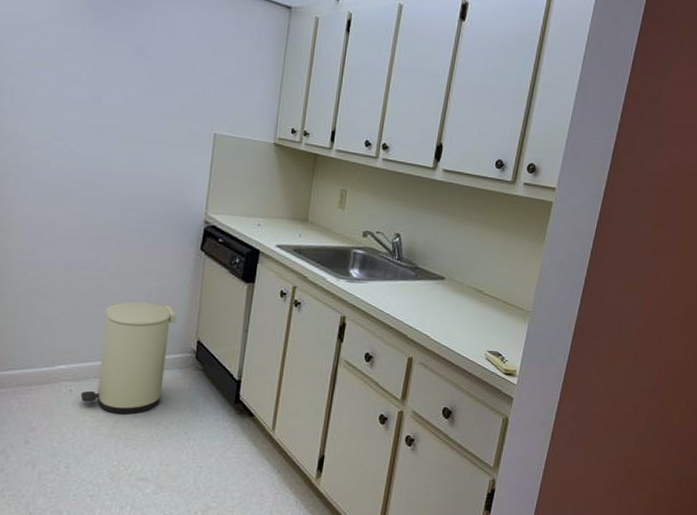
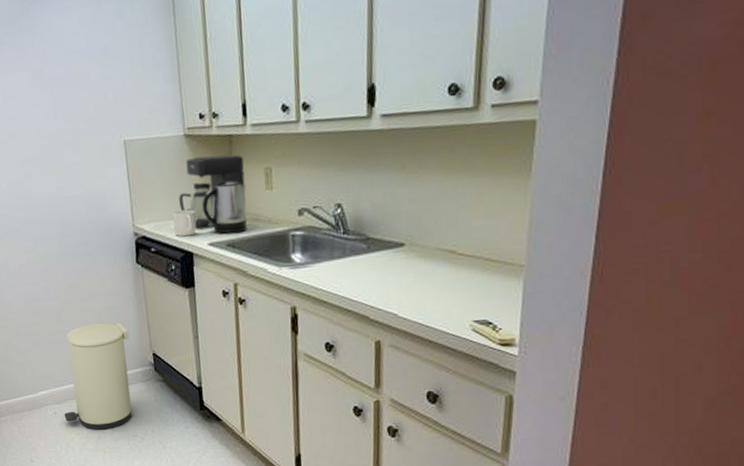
mug: none [246,209,270,235] -> present [172,209,197,237]
coffee maker: none [256,165,324,232] -> present [179,154,246,230]
kettle: none [277,192,321,241] -> present [202,180,248,234]

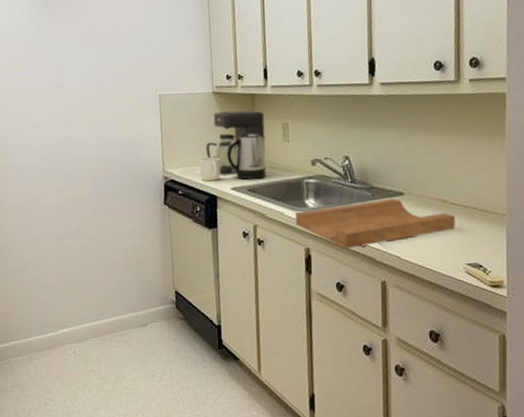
pedal bin: present [64,323,132,430] -> none [83,261,153,370]
cutting board: none [279,249,465,306] -> present [295,198,456,248]

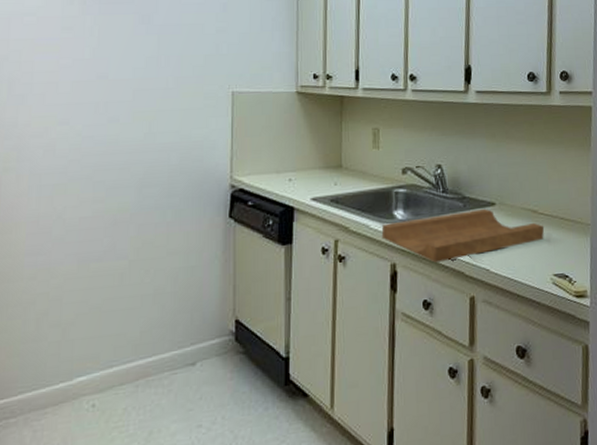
mug: present [200,157,221,181] -> none [276,163,301,191]
coffee maker: present [206,110,266,175] -> none [284,113,353,184]
kettle: present [226,133,267,180] -> none [308,138,354,189]

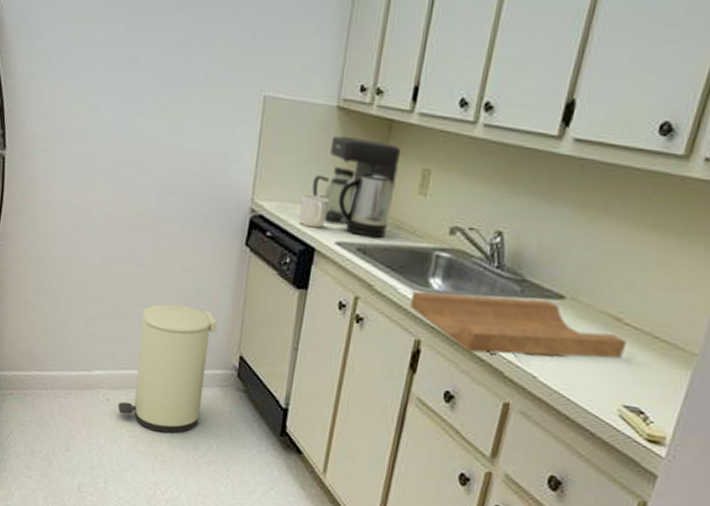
pedal bin: none [105,285,209,424] -> present [117,304,217,434]
mug: none [276,163,301,191] -> present [299,194,329,228]
coffee maker: none [284,113,353,184] -> present [312,136,400,225]
kettle: none [308,138,354,189] -> present [338,172,396,238]

